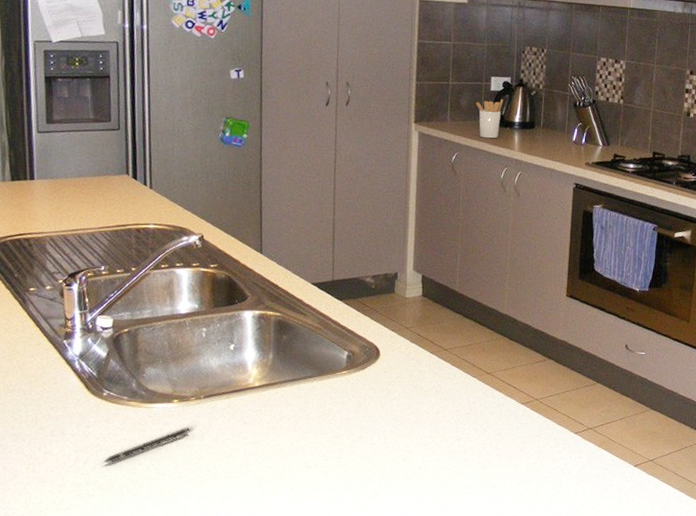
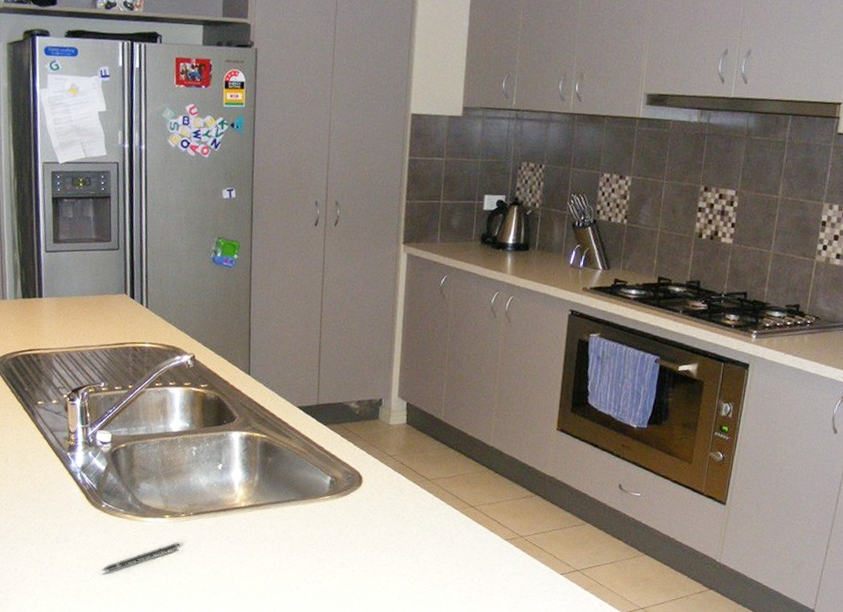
utensil holder: present [475,98,504,139] -> none [467,218,497,261]

